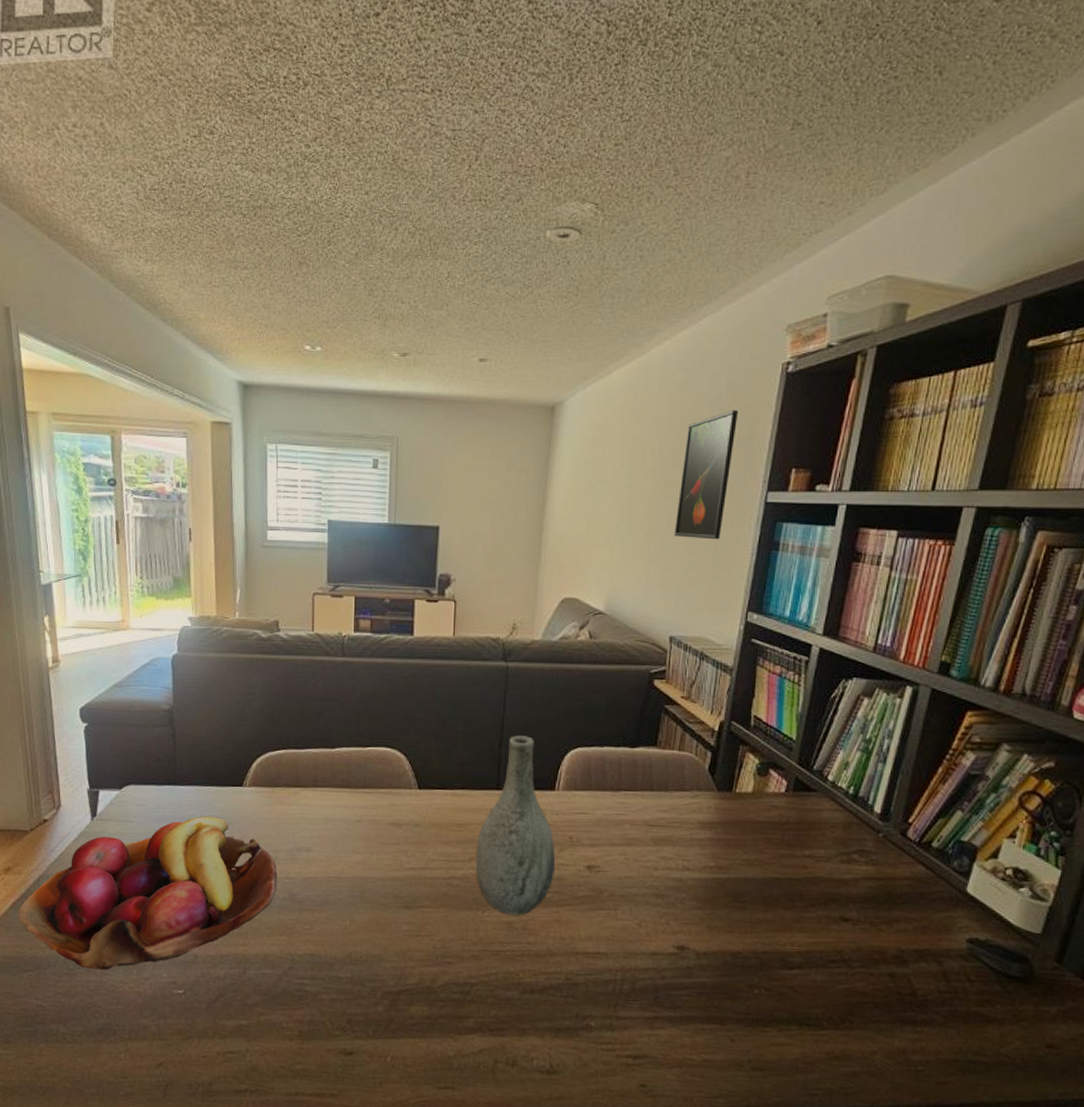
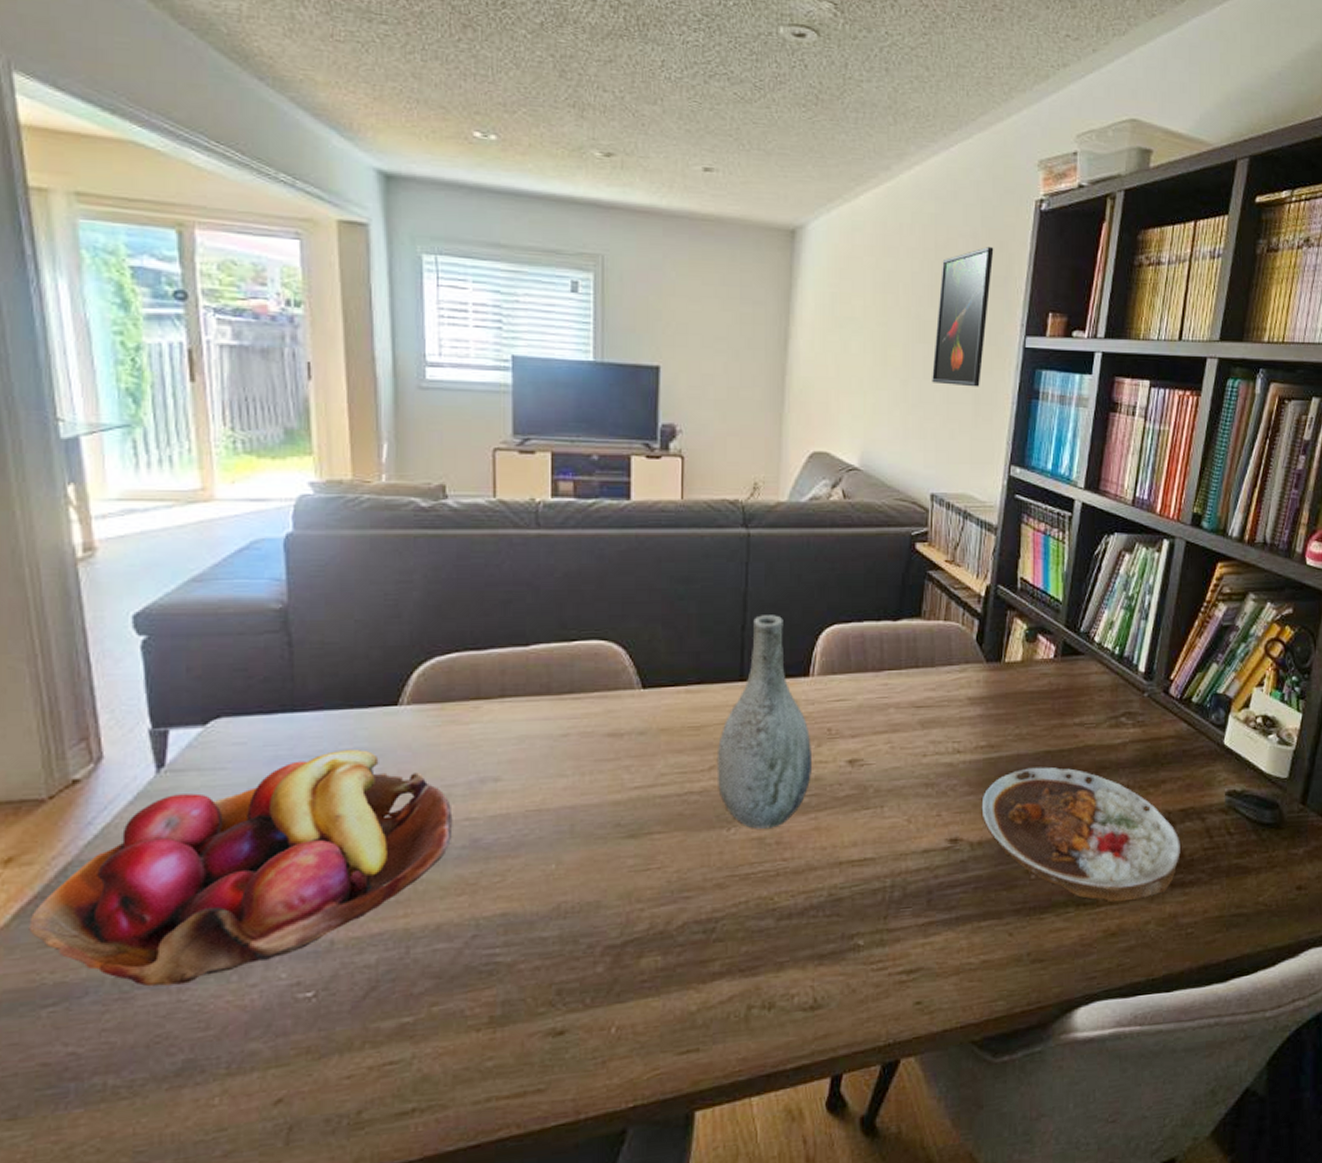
plate: none [708,891,915,1029] -> present [981,767,1182,902]

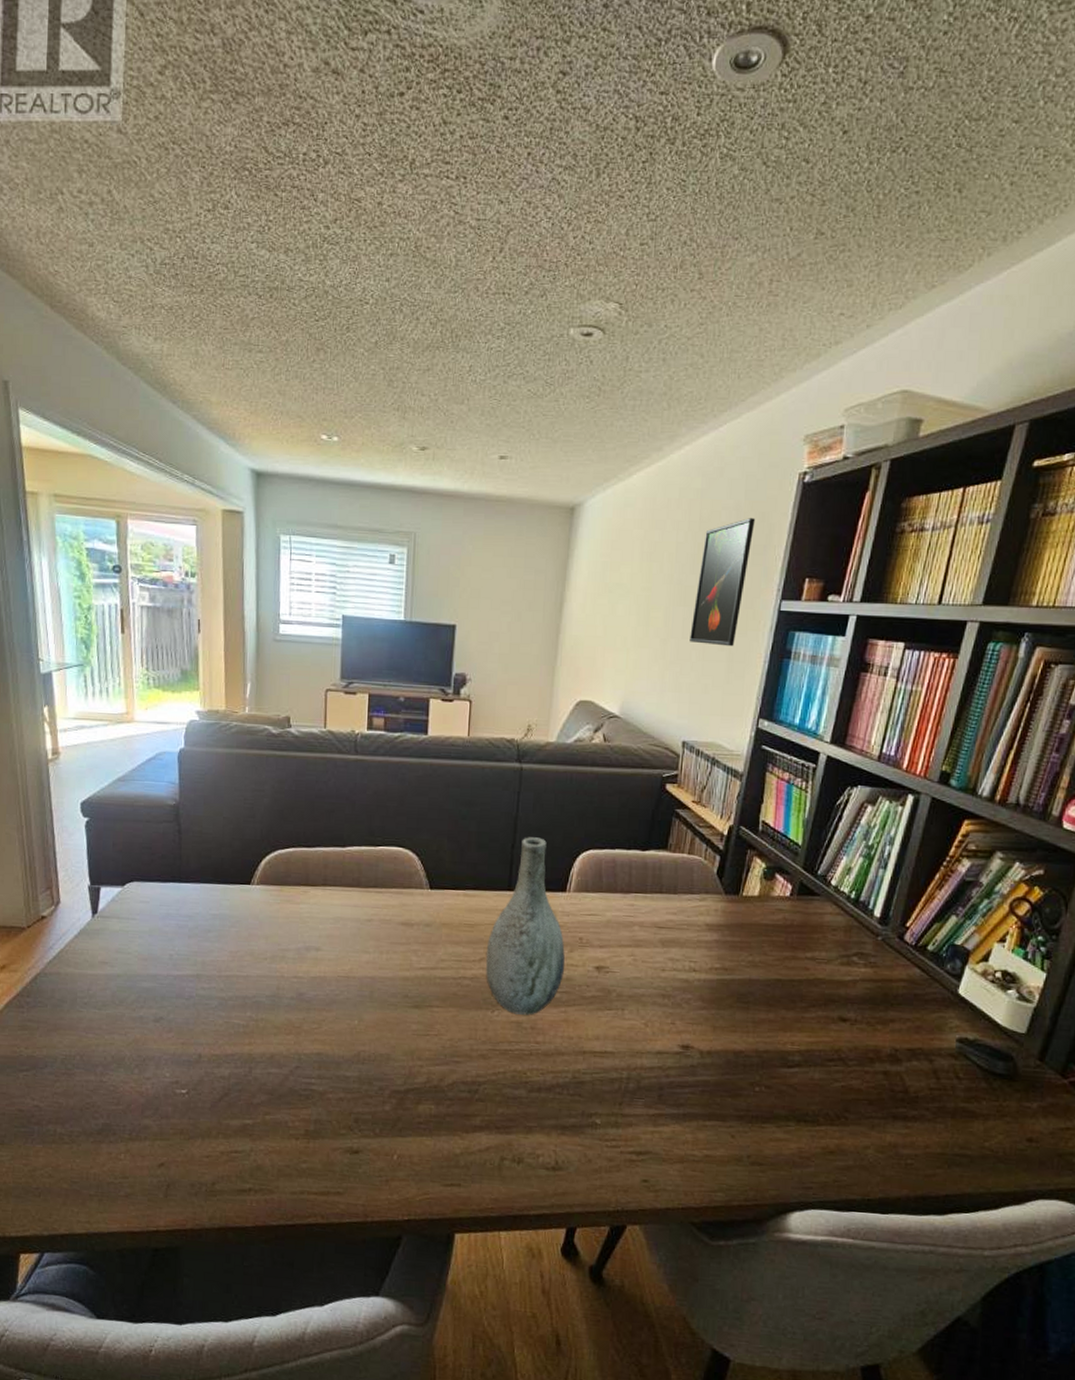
fruit basket: present [29,750,453,987] -> none [13,914,286,1070]
plate: present [981,767,1182,902] -> none [712,992,907,1125]

